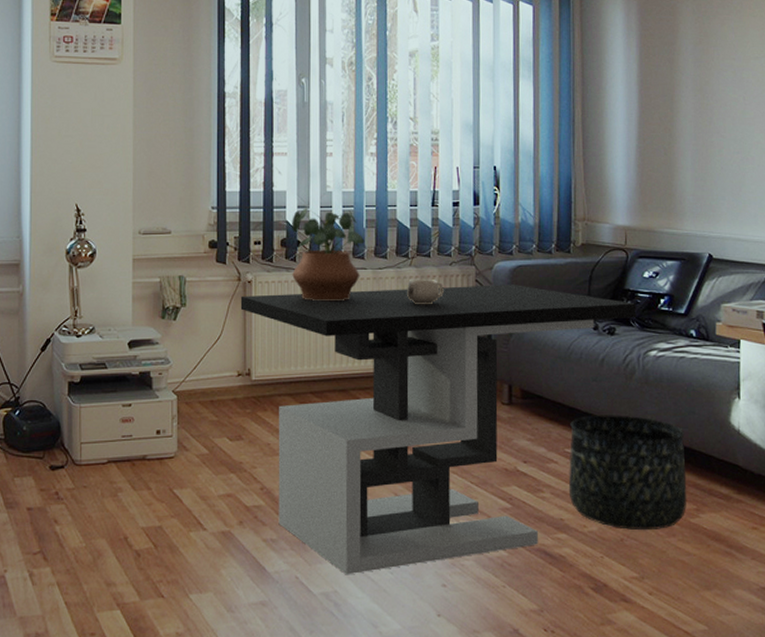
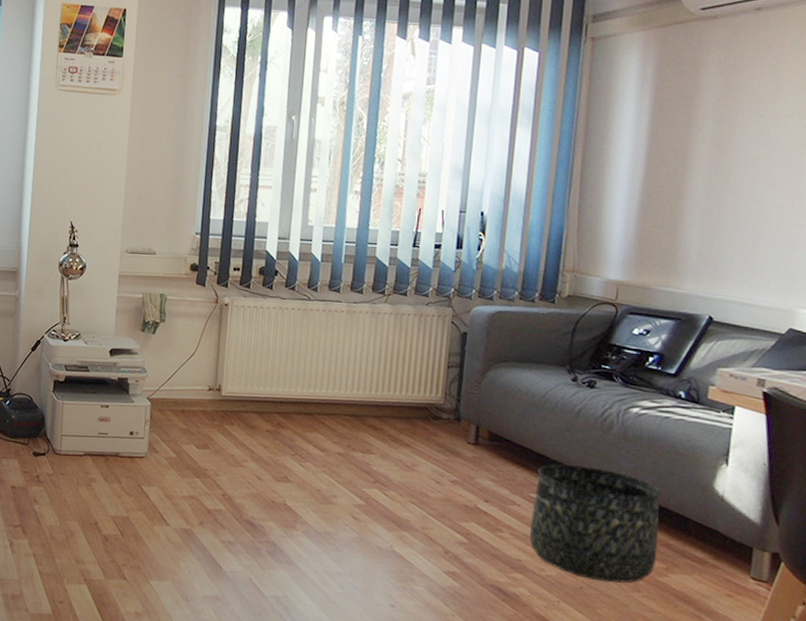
coffee table: present [240,285,637,575] -> none [216,317,622,584]
potted plant: present [292,206,365,302] -> none [268,238,342,330]
mug: present [407,280,444,305] -> none [380,316,418,342]

